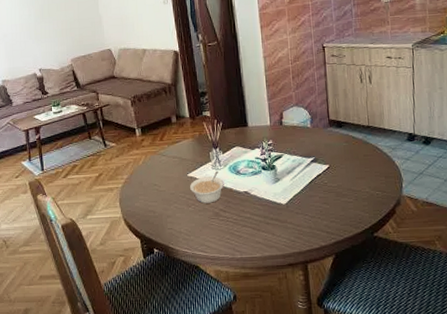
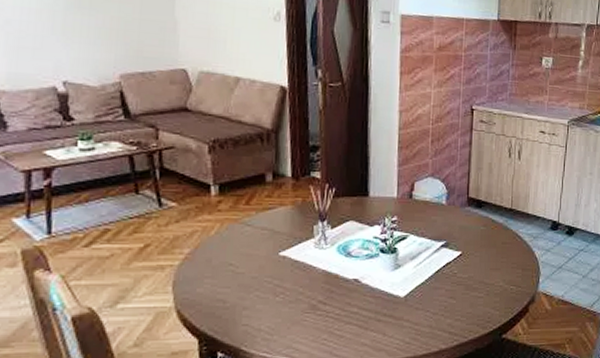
legume: present [190,170,224,204] -> none [281,250,329,292]

